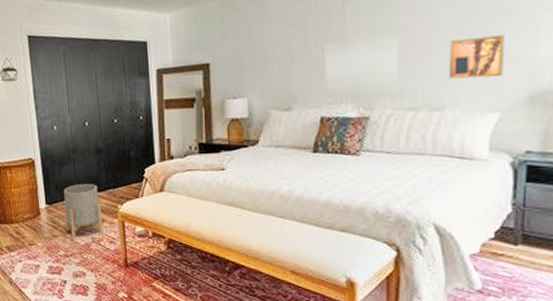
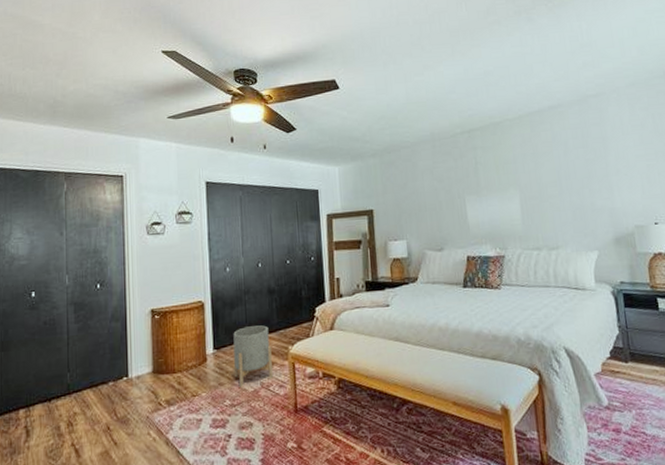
wall art: present [448,34,504,79] -> none [555,191,595,225]

